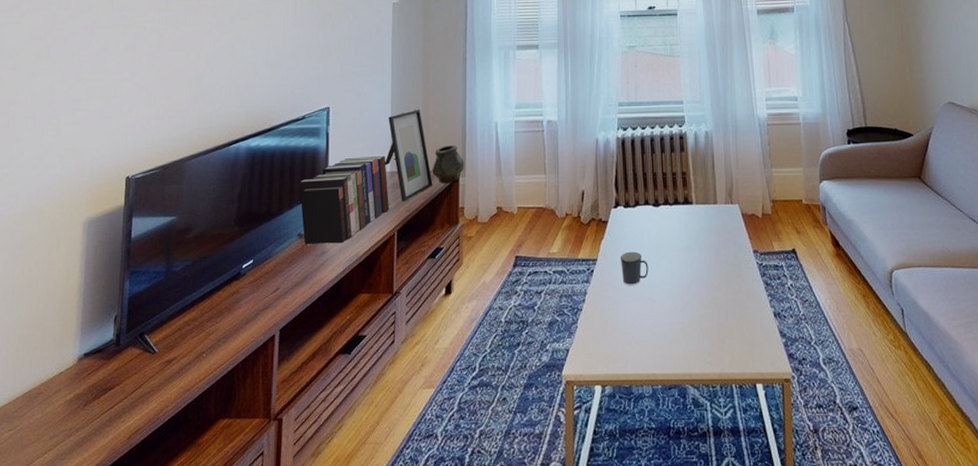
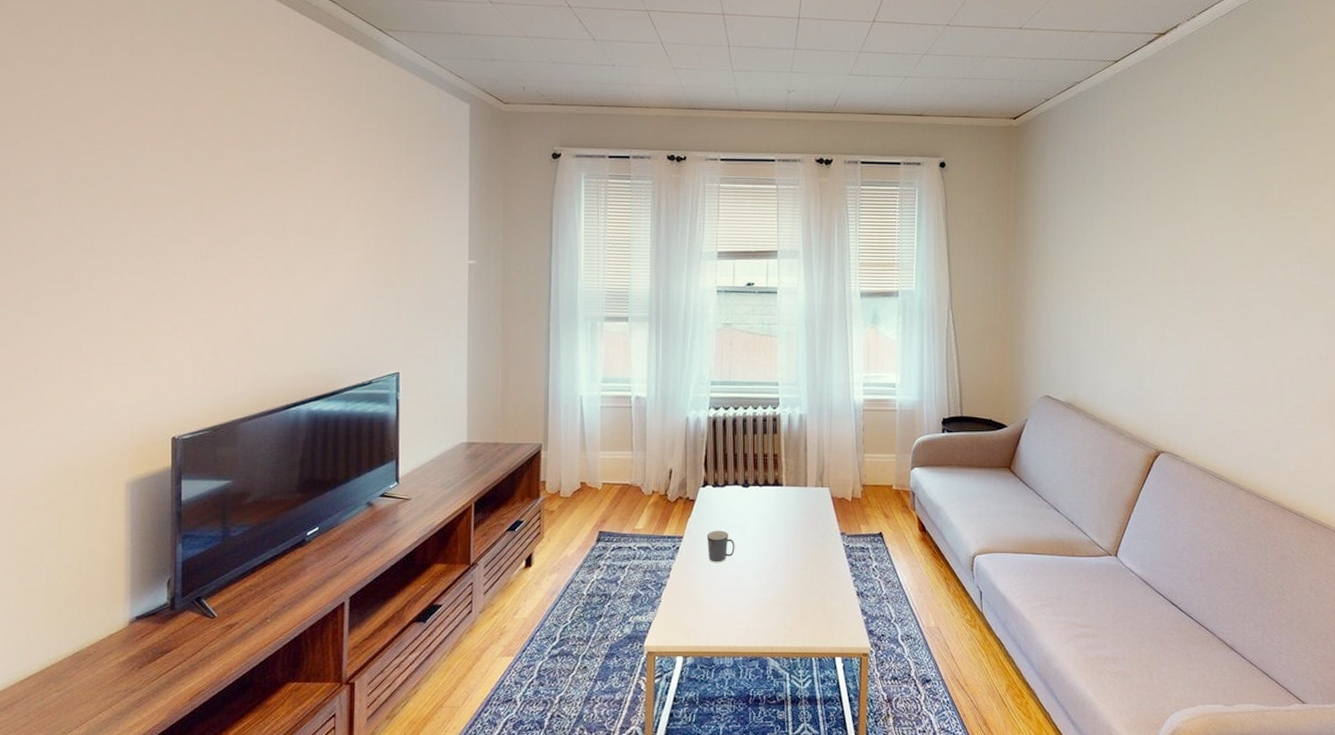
books: present [299,155,389,245] -> none [367,425,465,514]
picture frame: present [385,109,433,201] -> none [461,378,513,473]
vase: present [432,144,466,184] -> none [512,417,548,457]

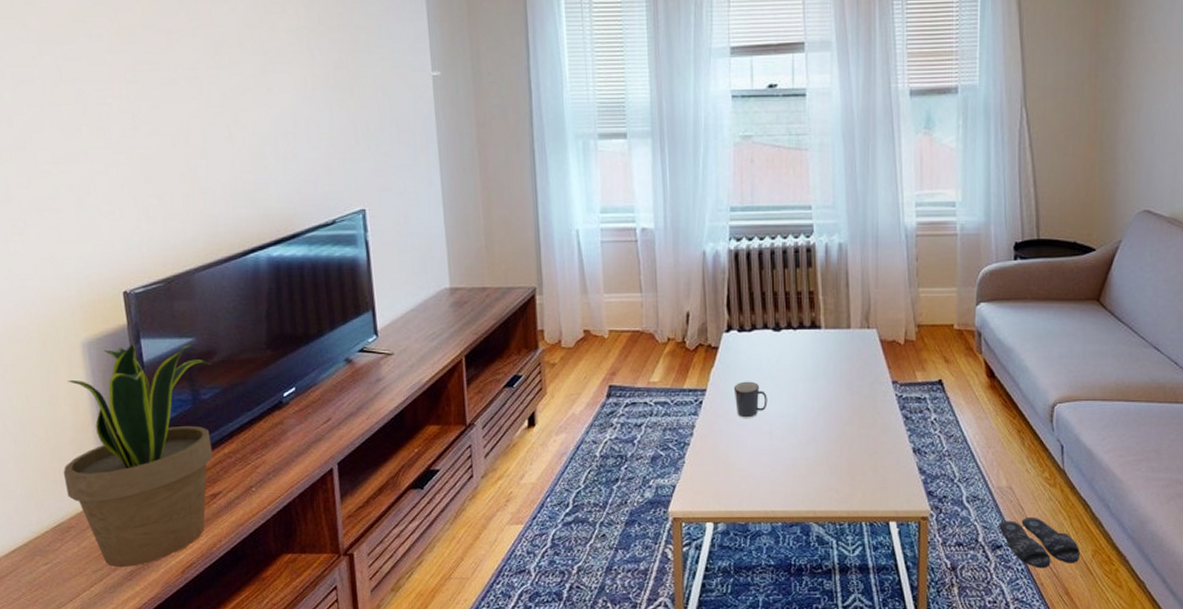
potted plant: none [89,484,244,695] -> present [63,344,213,568]
slippers: none [928,654,997,701] -> present [999,516,1081,568]

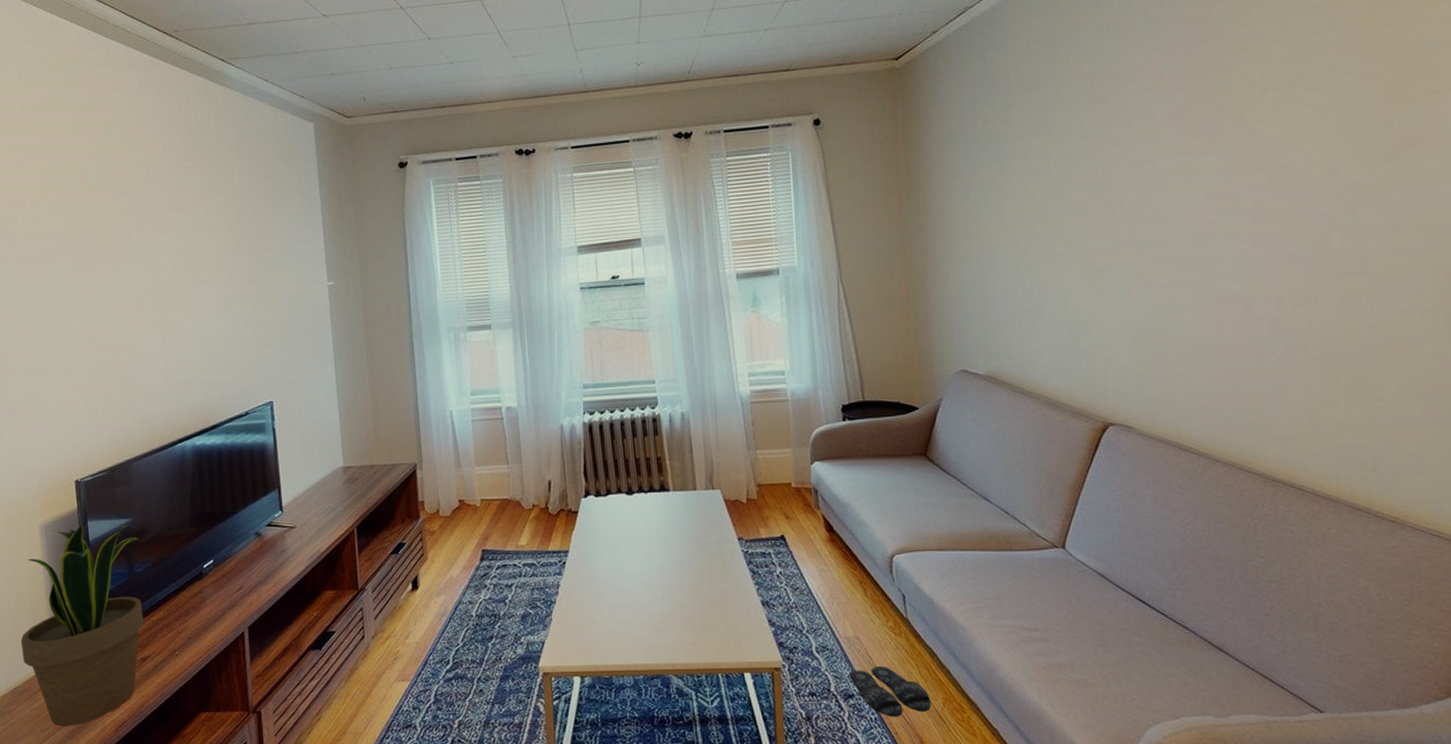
mug: present [733,381,768,419] -> none [593,542,625,578]

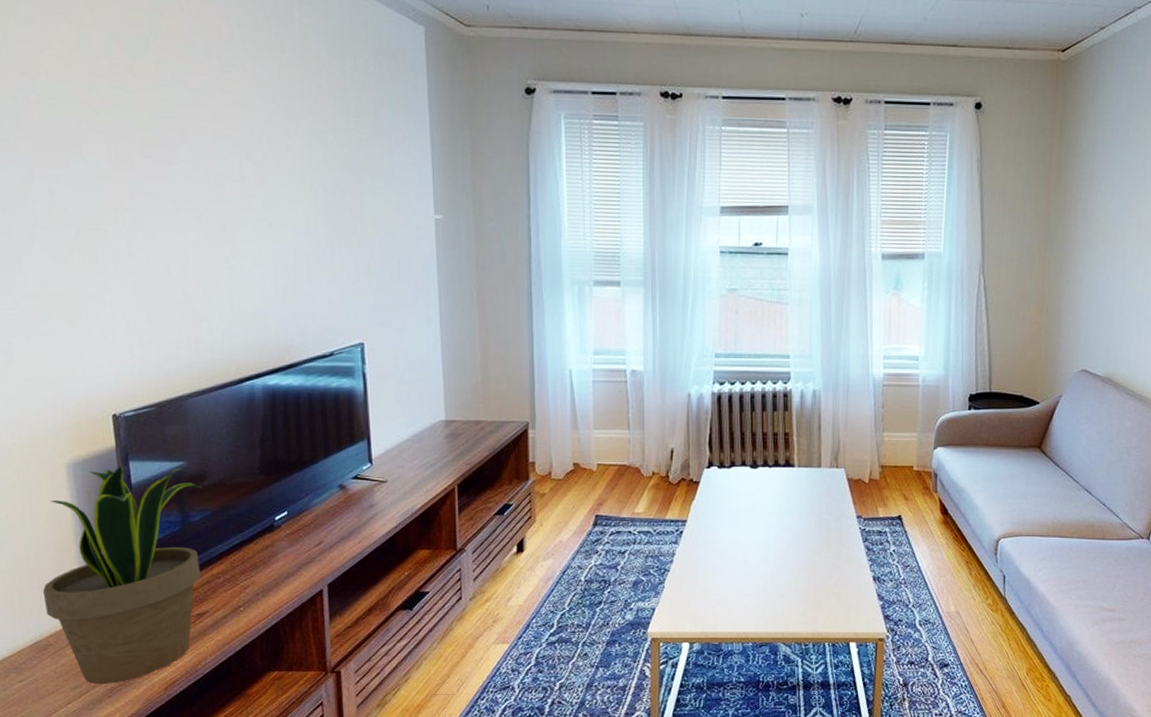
slippers: present [849,665,932,717] -> none [946,638,1017,685]

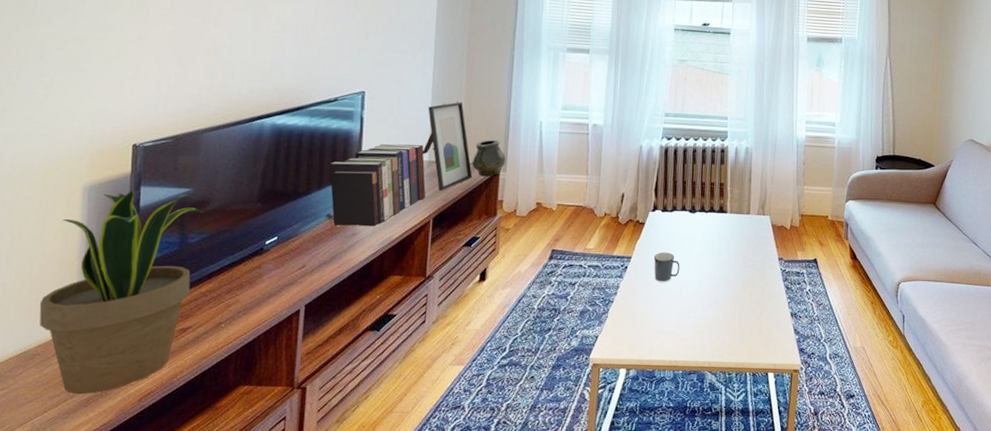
books: none [334,401,446,498] -> present [329,144,426,226]
picture frame: none [438,350,497,454] -> present [423,101,472,191]
vase: none [495,392,535,436] -> present [472,139,507,177]
mug: none [712,513,743,548] -> present [653,252,680,283]

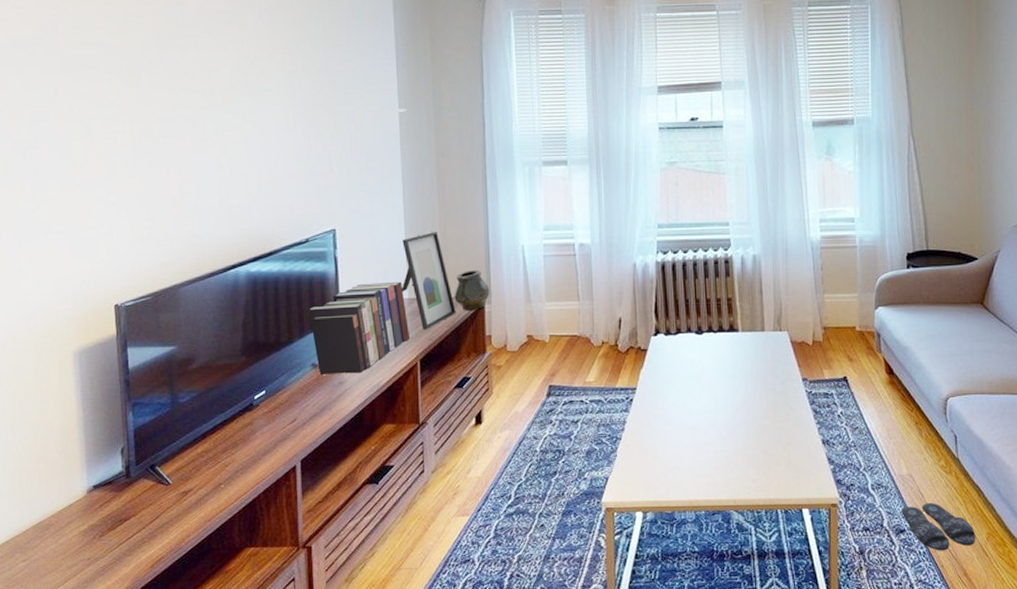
potted plant: present [39,190,203,395] -> none [47,352,190,563]
mug: present [653,252,680,283] -> none [660,380,691,415]
slippers: none [853,372,914,415] -> present [901,502,976,551]

